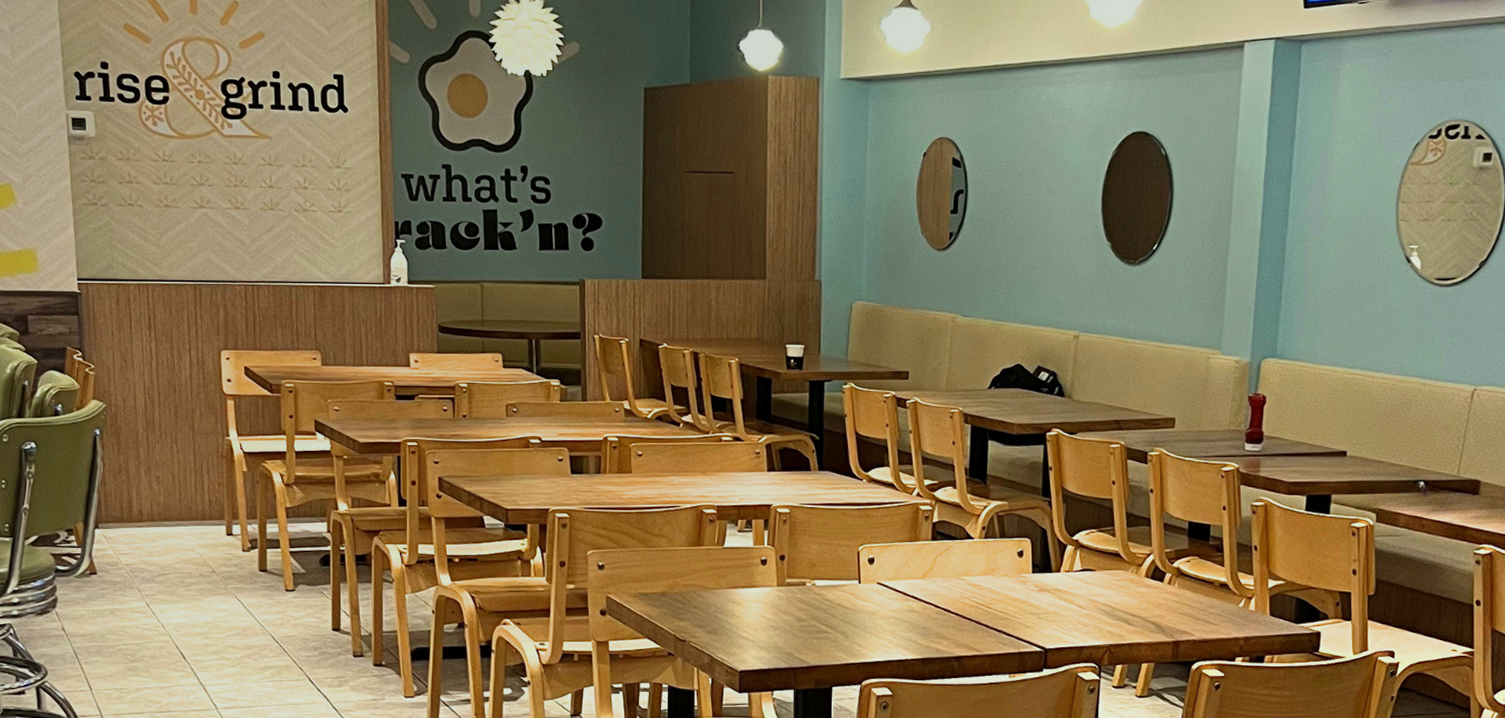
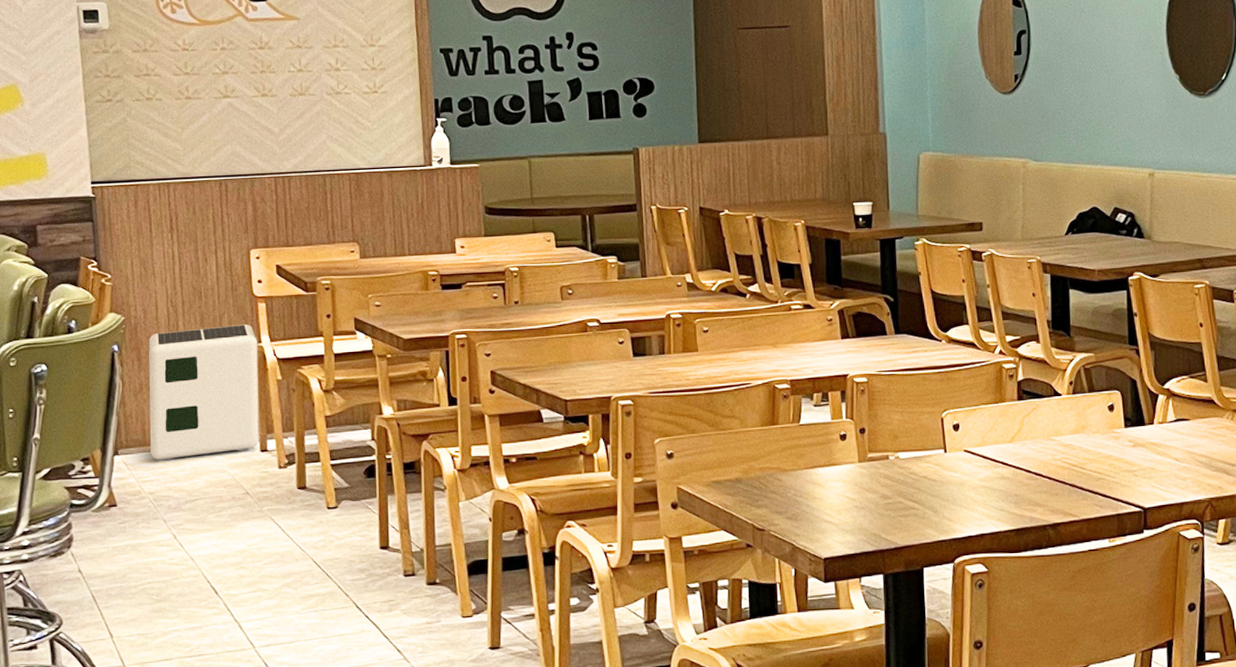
air purifier: none [126,419,226,537] -> present [148,324,259,461]

